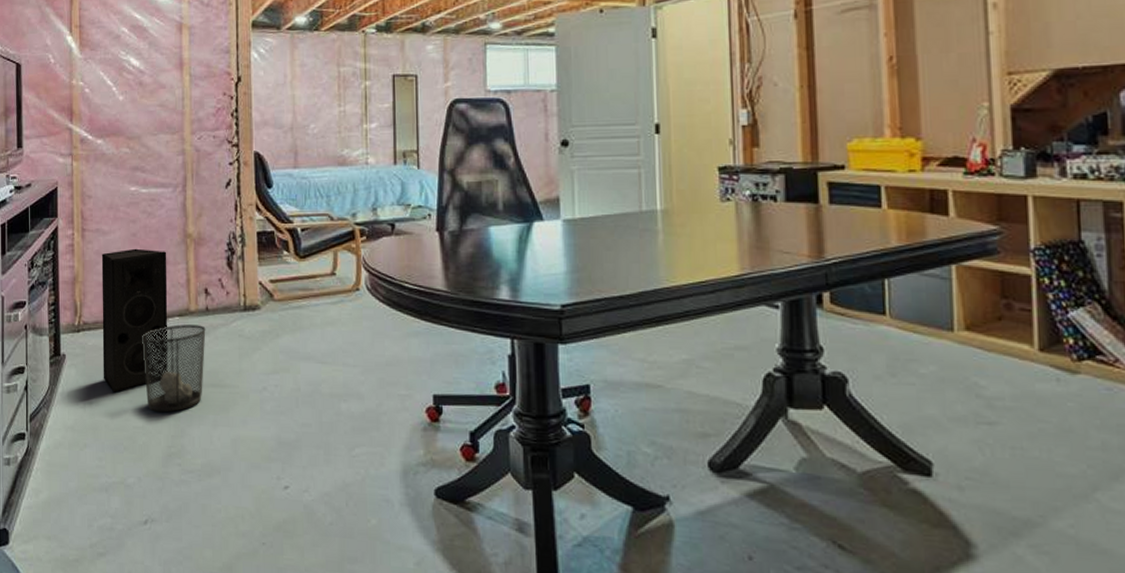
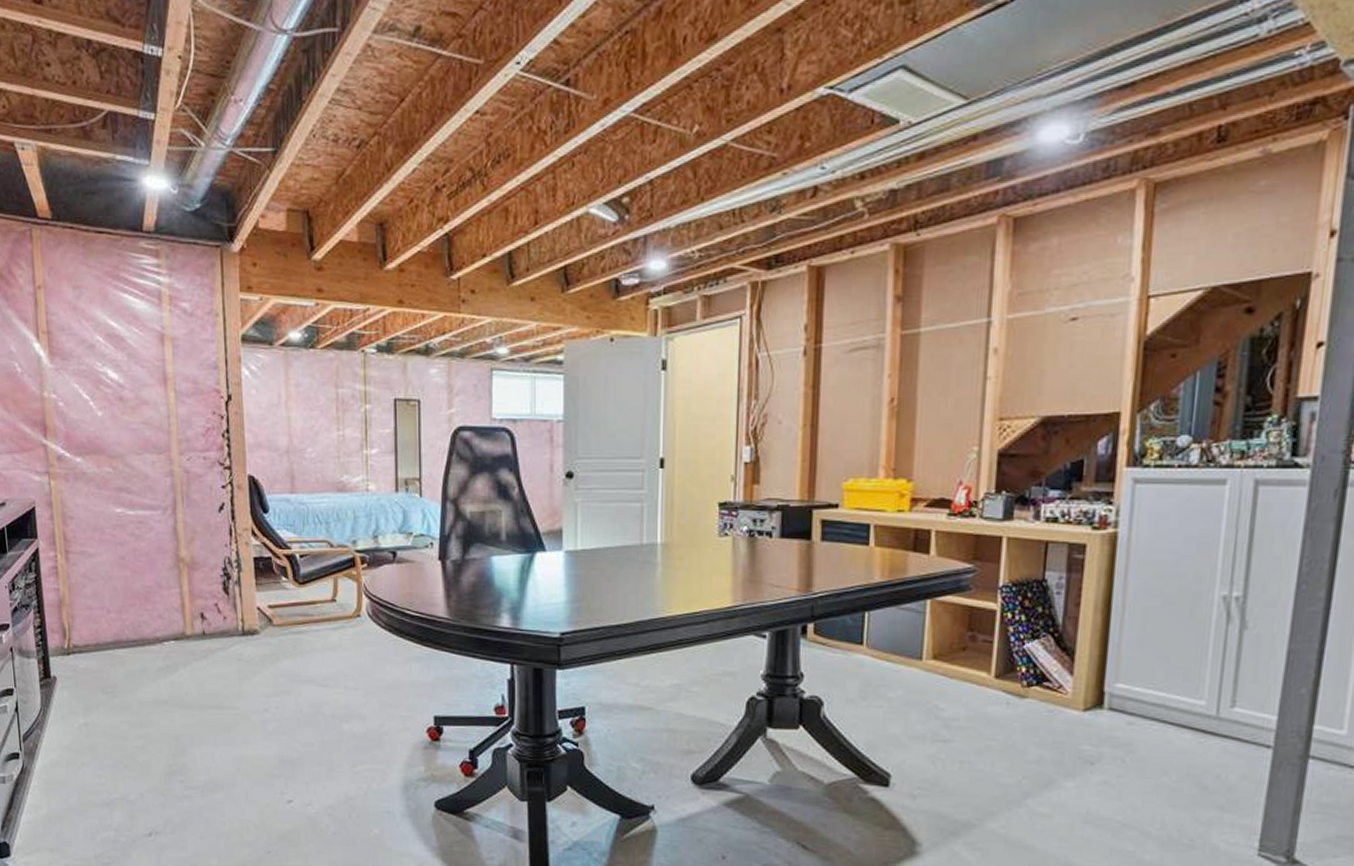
speaker: present [101,248,168,393] -> none [88,572,165,714]
waste bin: present [142,324,206,413] -> none [136,648,204,733]

